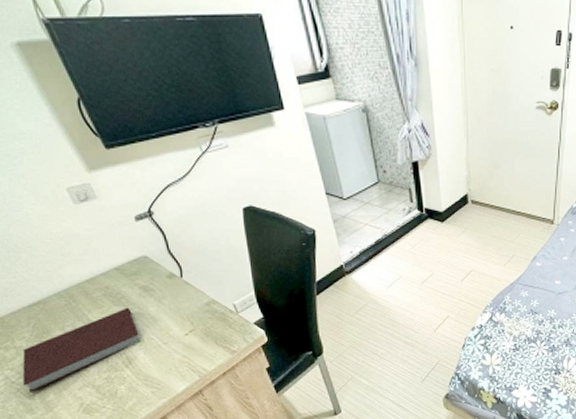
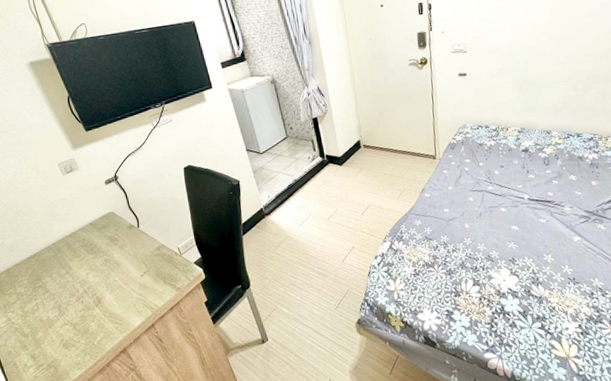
notebook: present [22,307,140,392] -> none [20,255,107,331]

